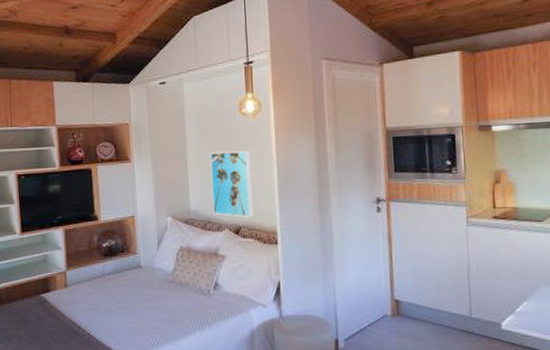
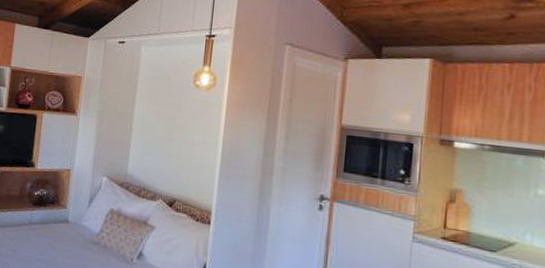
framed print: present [210,151,253,217] -> none [150,119,197,192]

